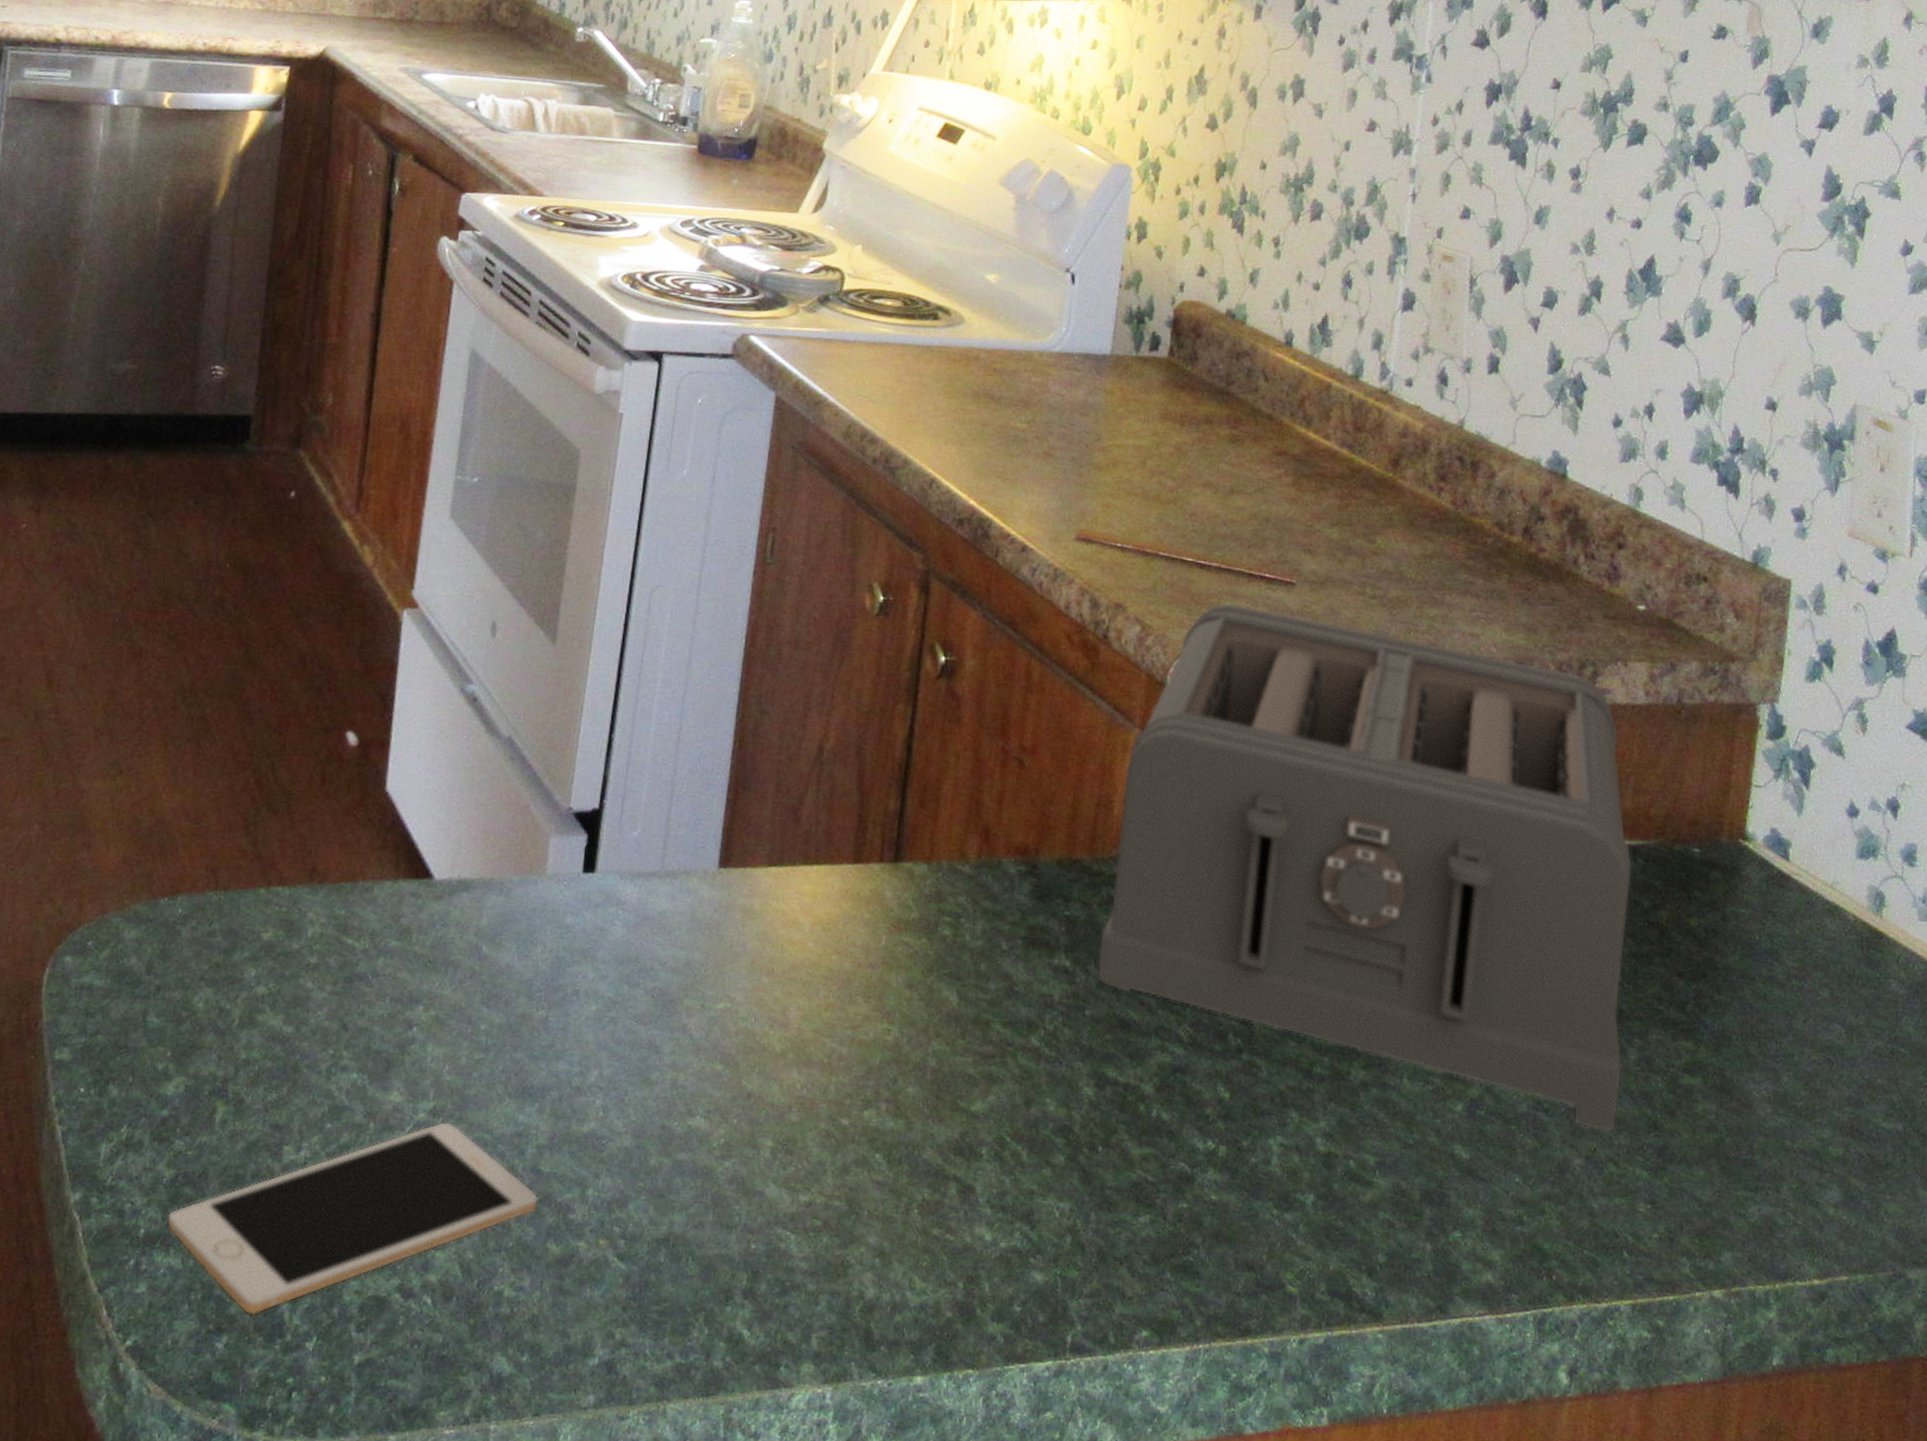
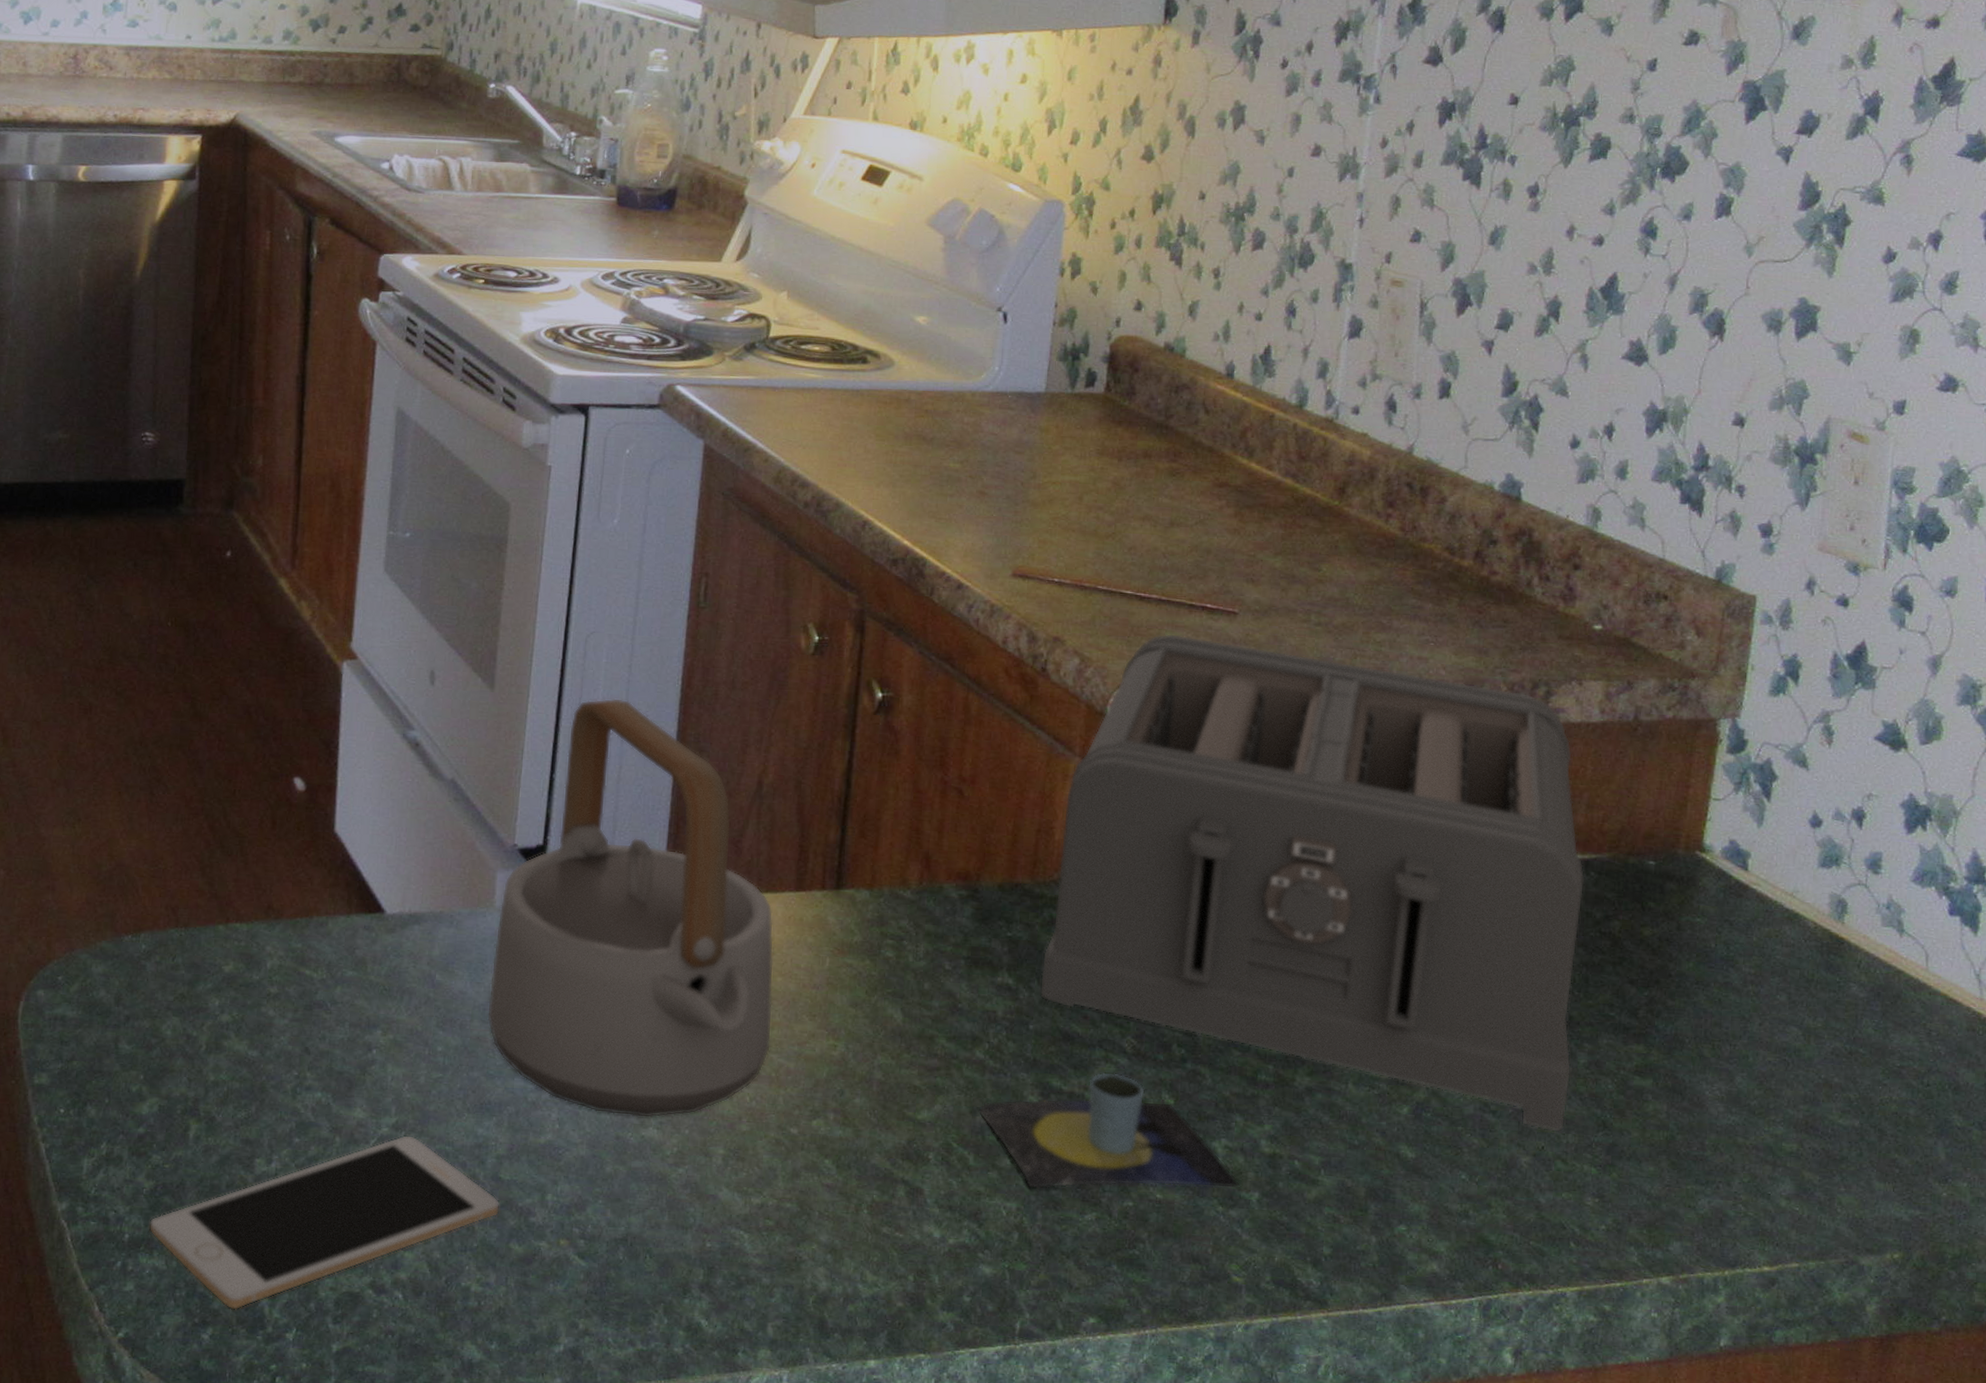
teapot: none [533,655,831,1106] -> present [486,698,774,1118]
mug: none [1032,1062,1297,1191] -> present [978,1072,1242,1189]

